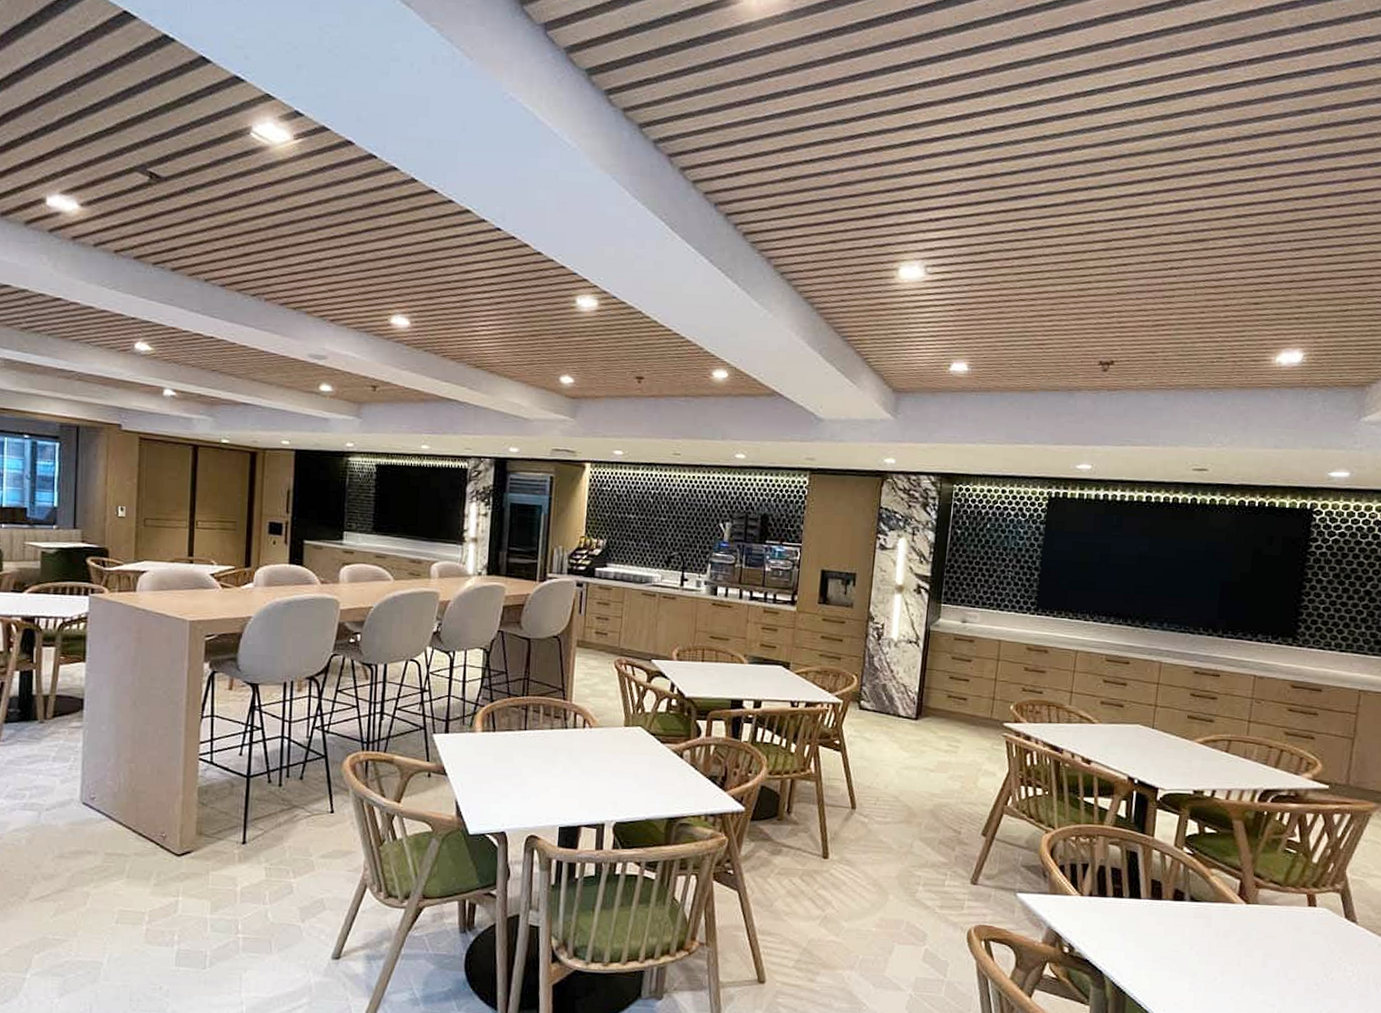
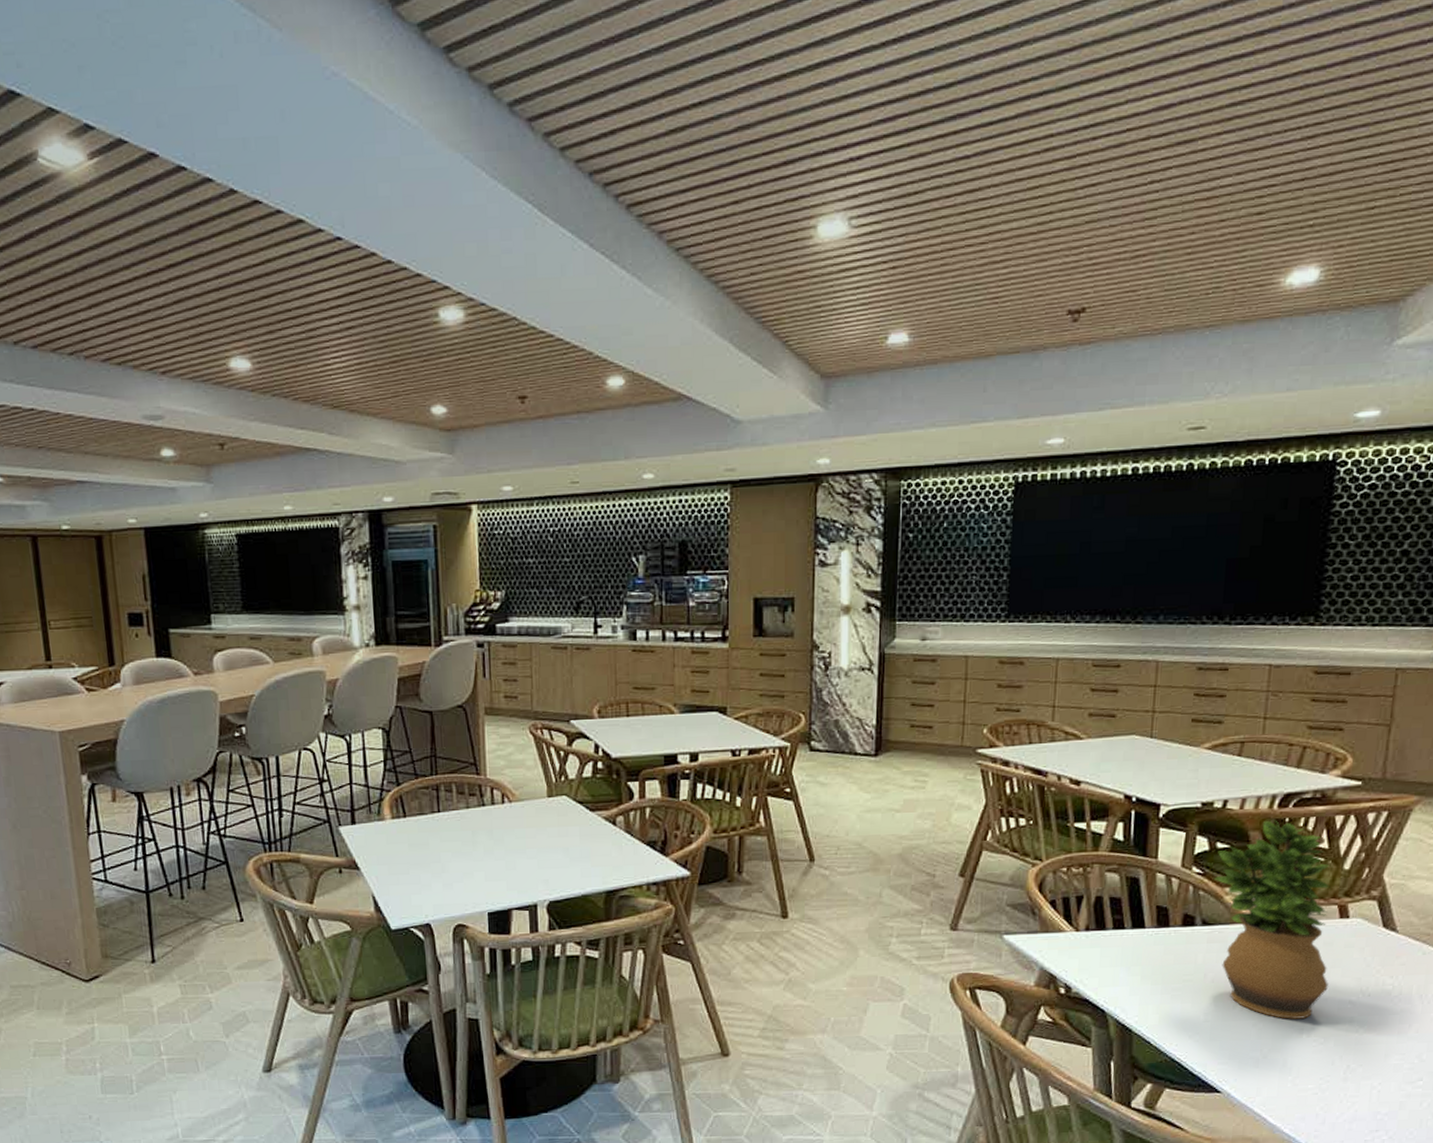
potted plant: none [1201,811,1302,997] -> present [1213,820,1331,1020]

